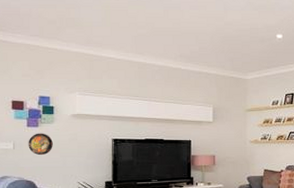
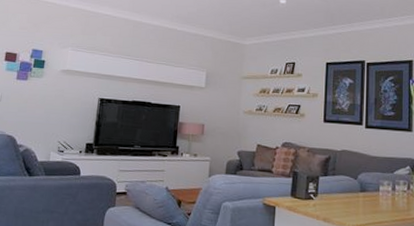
decorative plate: present [28,133,53,156] -> none [14,86,39,110]

